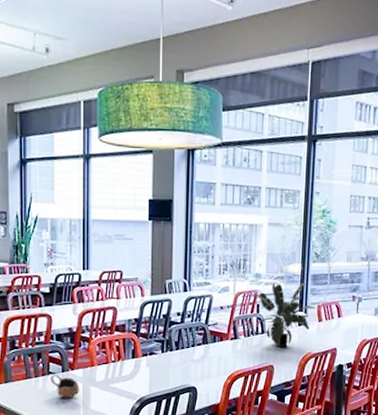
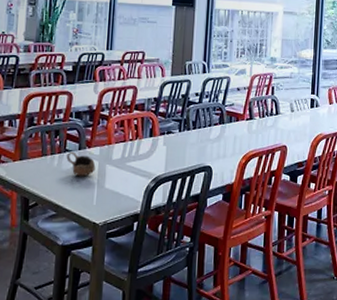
potted plant: present [252,283,316,347] -> none [267,66,327,128]

